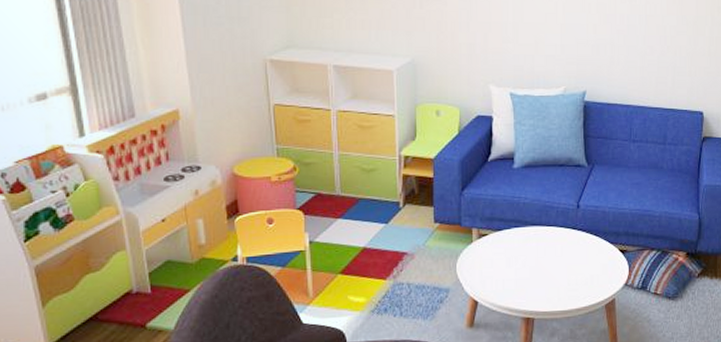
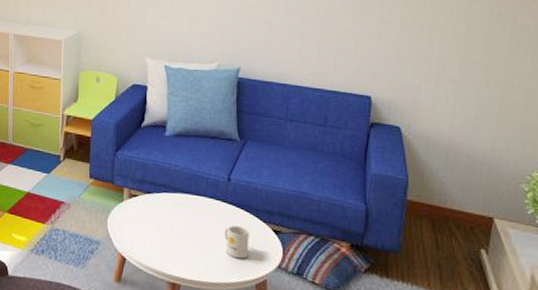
mug: none [575,251,598,283] -> present [224,226,249,259]

